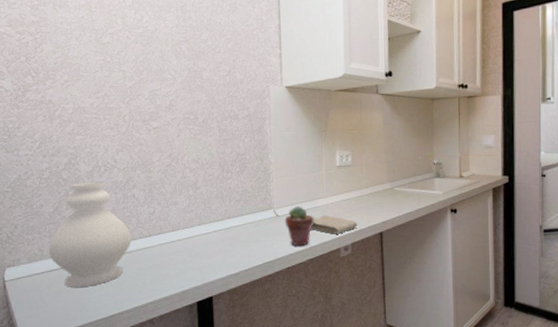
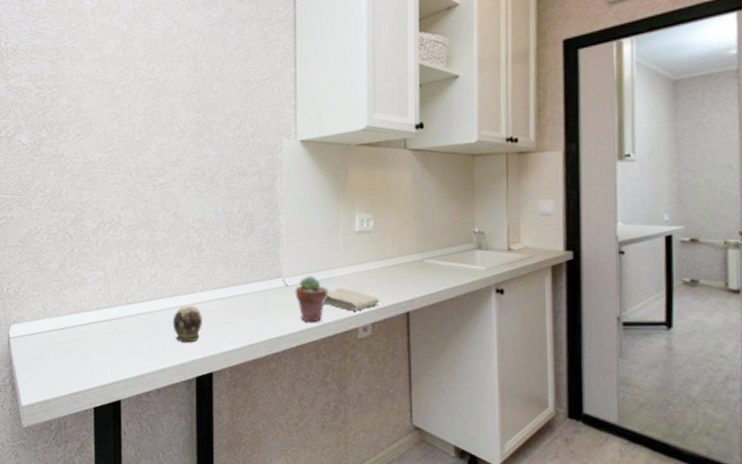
decorative vase: present [48,181,131,287] -> none [51,239,132,350]
decorative egg: none [172,238,201,272] -> present [173,305,202,342]

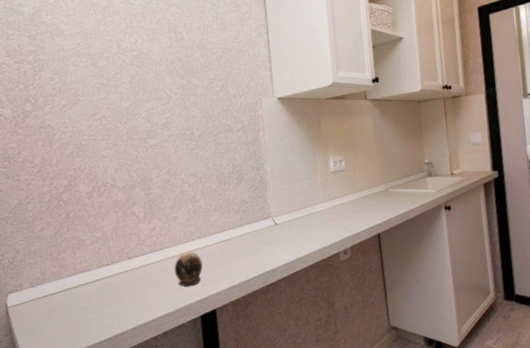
potted succulent: present [295,276,328,322] -> none [283,213,313,253]
washcloth: present [323,287,380,311] -> none [308,220,356,239]

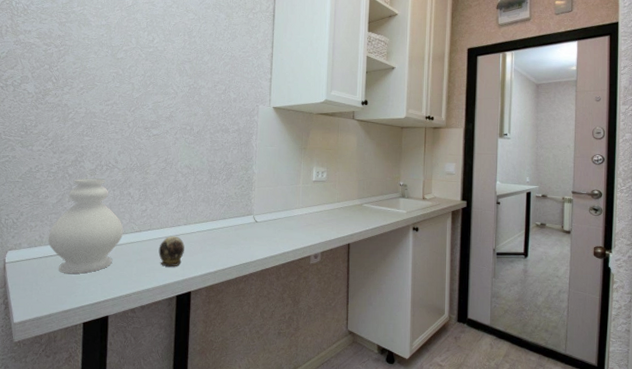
decorative vase: none [50,201,133,310] -> present [48,178,123,274]

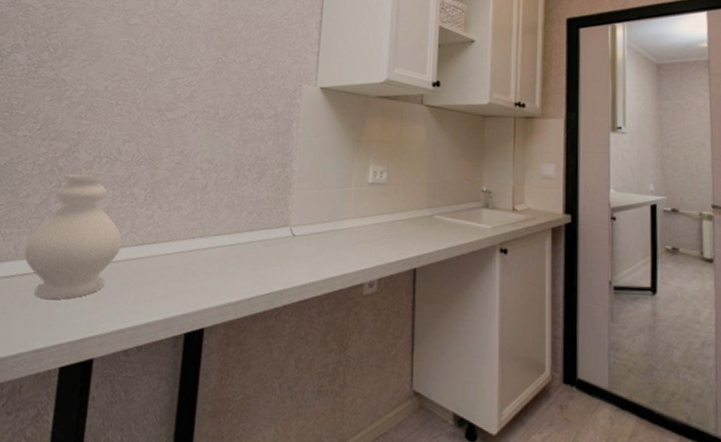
decorative egg: present [158,236,184,267] -> none [164,251,199,294]

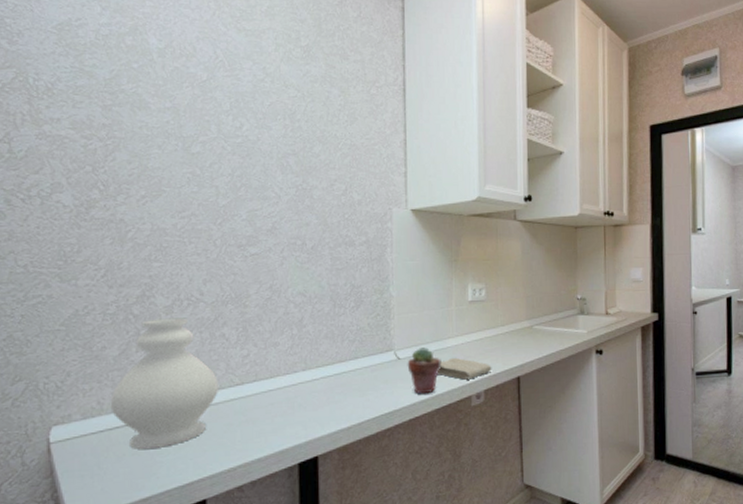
potted succulent: none [301,226,336,276] -> present [407,347,442,395]
washcloth: none [330,240,388,266] -> present [436,357,492,380]

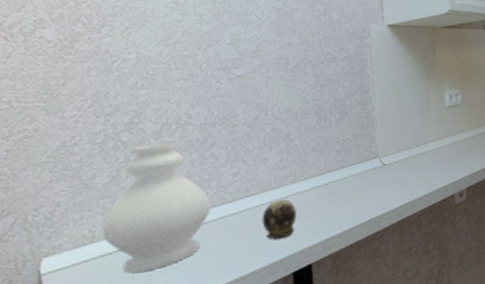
decorative egg: none [270,386,305,427] -> present [262,198,297,239]
potted succulent: present [407,347,442,395] -> none [392,152,425,197]
washcloth: present [436,357,492,380] -> none [420,159,472,180]

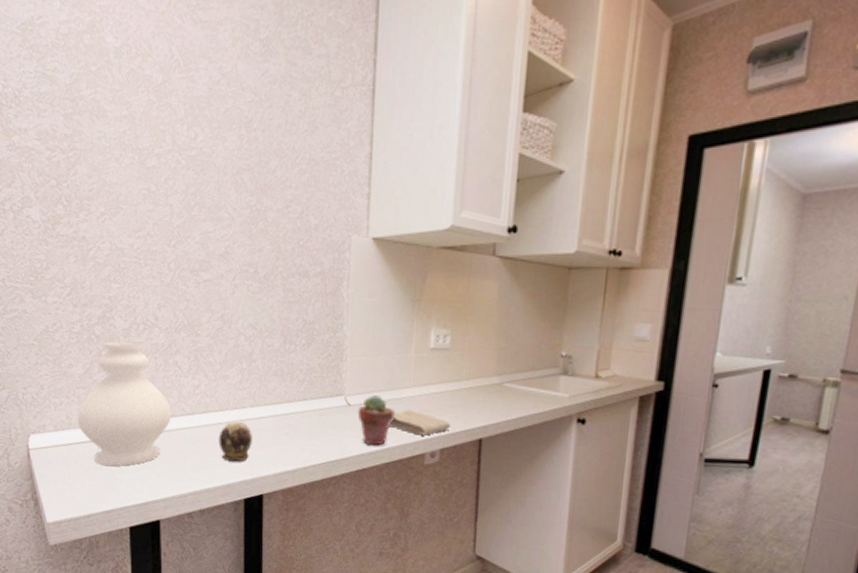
potted succulent: none [392,152,425,197] -> present [357,395,395,446]
washcloth: none [420,159,472,180] -> present [388,409,451,436]

